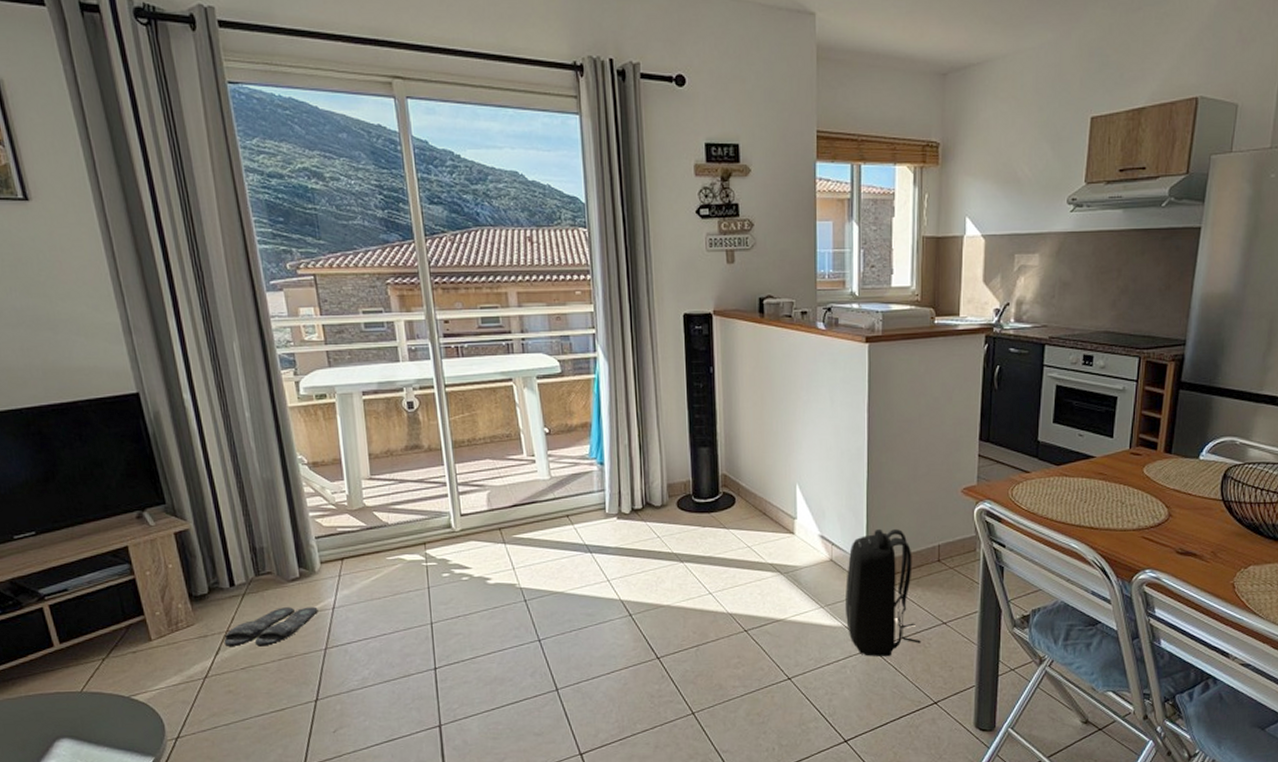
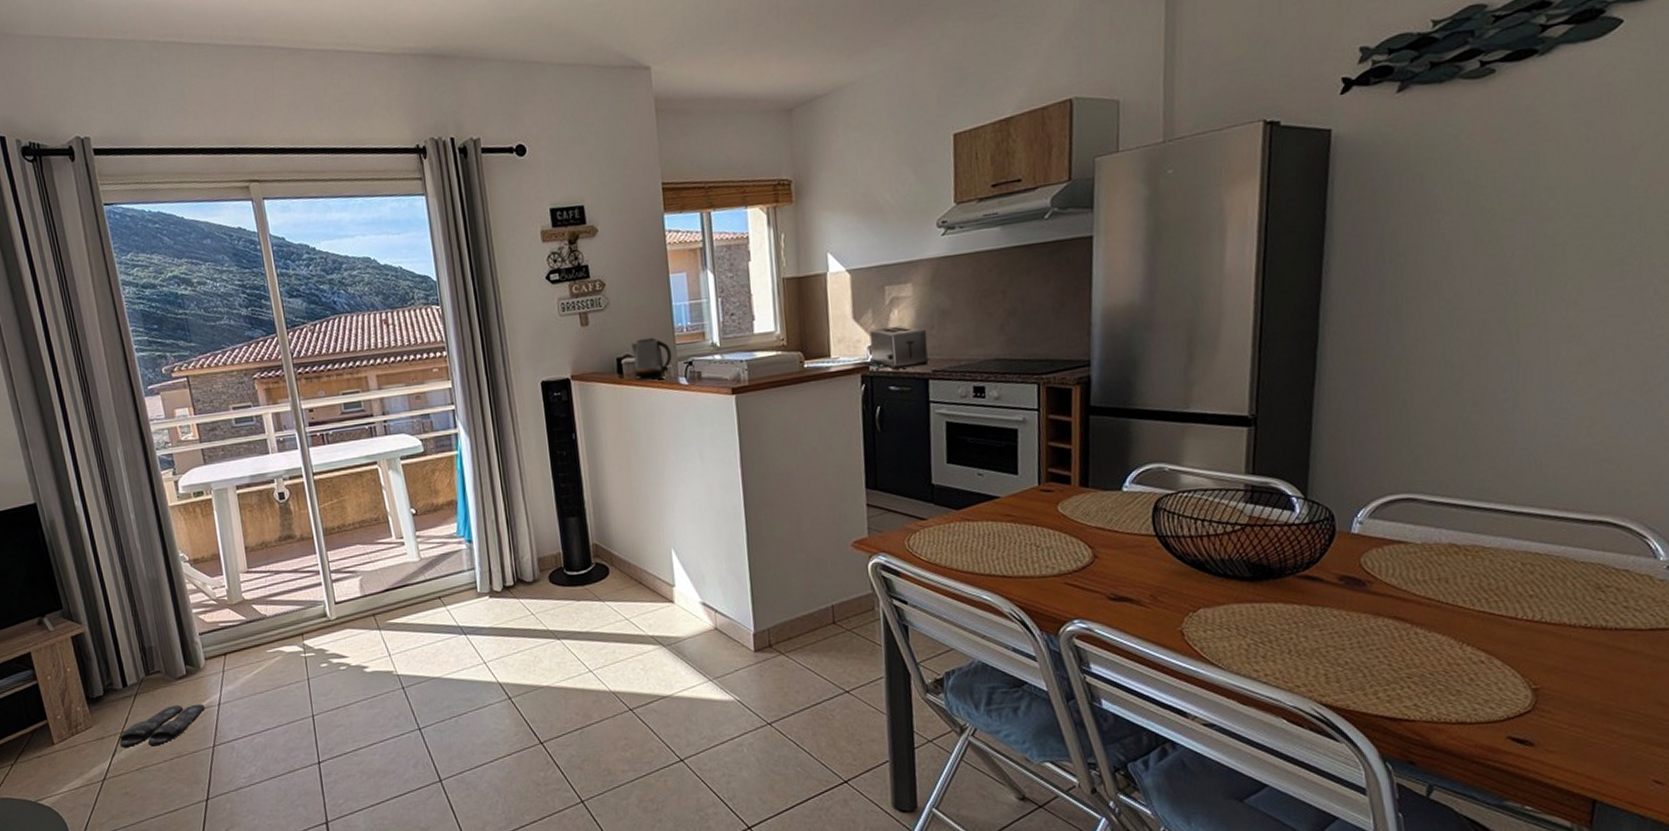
kettle: none [773,281,812,323] -> present [630,337,672,381]
backpack: present [844,528,921,657] -> none [733,591,823,733]
toaster: none [996,292,1048,333] -> present [869,325,929,370]

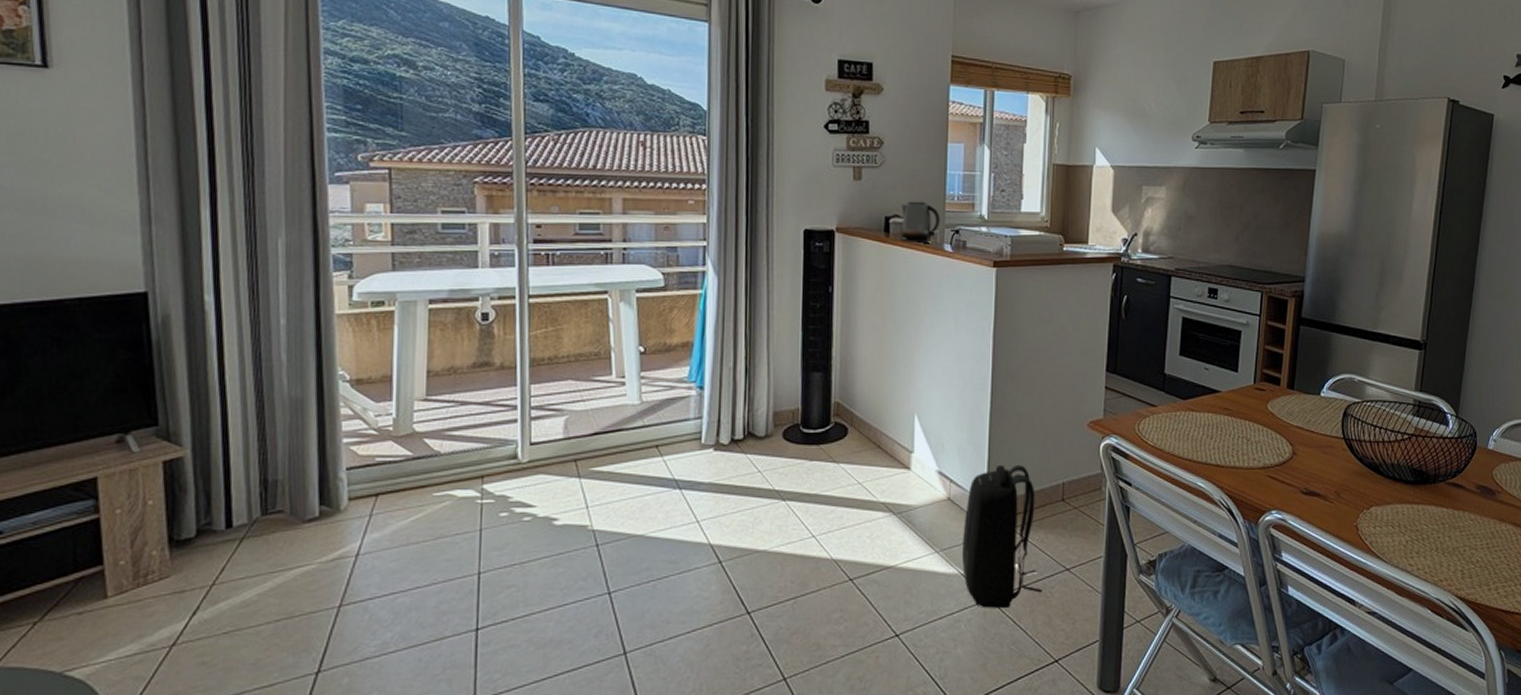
slippers: present [119,704,205,747] -> none [207,553,337,604]
backpack: none [733,591,823,733] -> present [961,464,1042,608]
toaster: present [869,325,929,370] -> none [1124,223,1174,263]

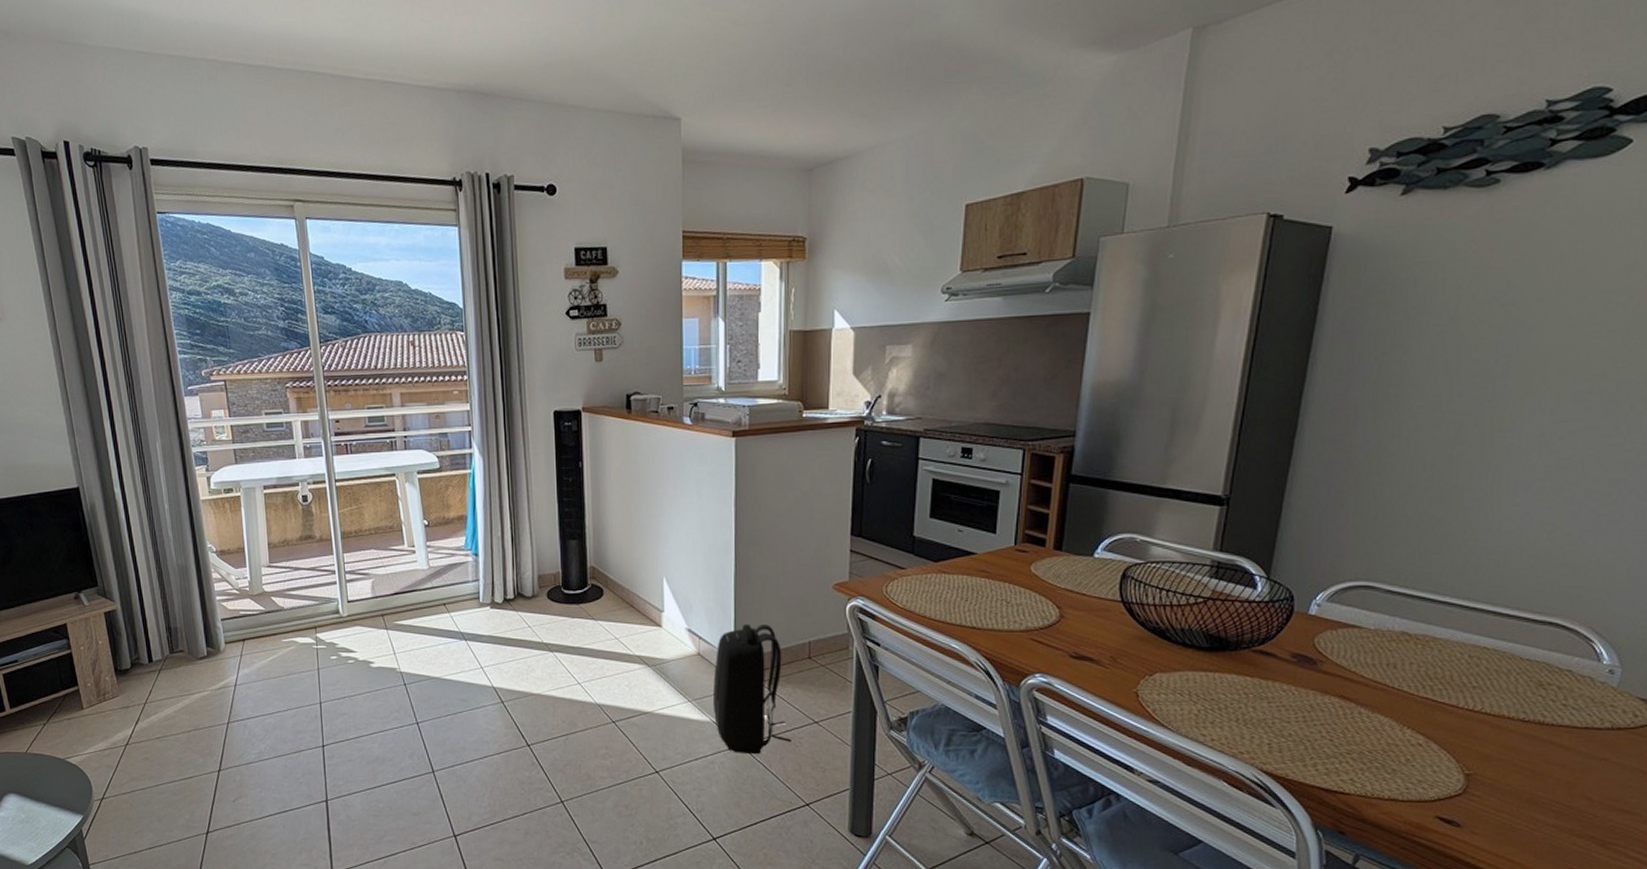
kettle: present [900,201,940,244] -> none [640,377,679,418]

